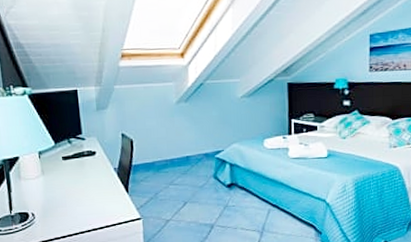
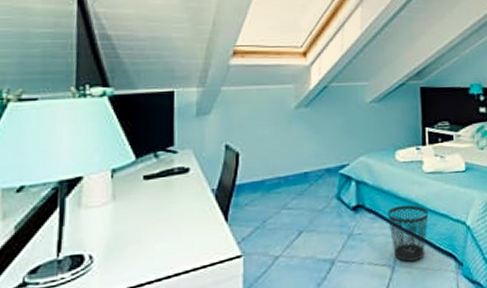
wastebasket: none [257,184,293,229] -> present [388,204,429,262]

